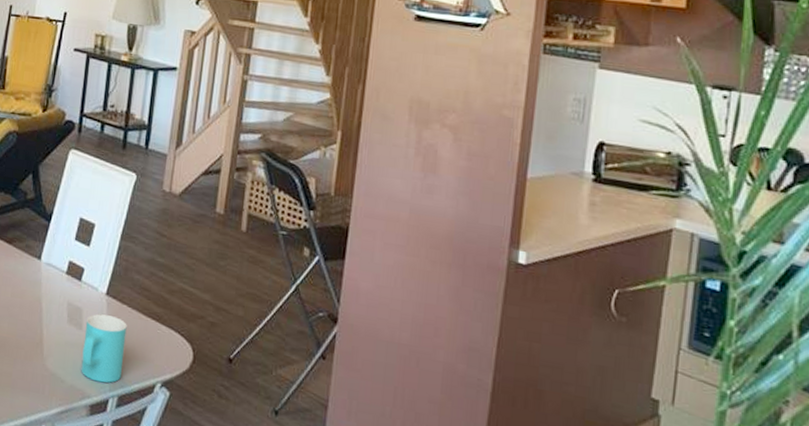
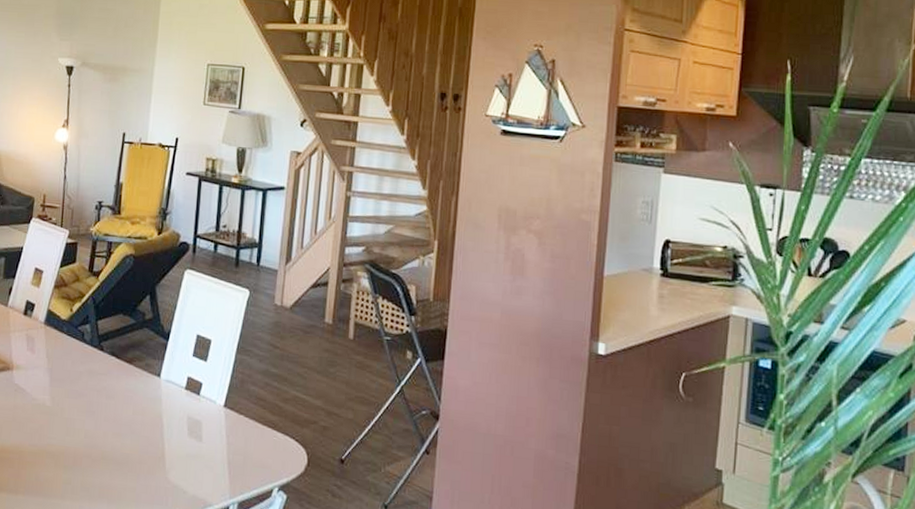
cup: present [81,314,127,383] -> none [202,425,245,491]

